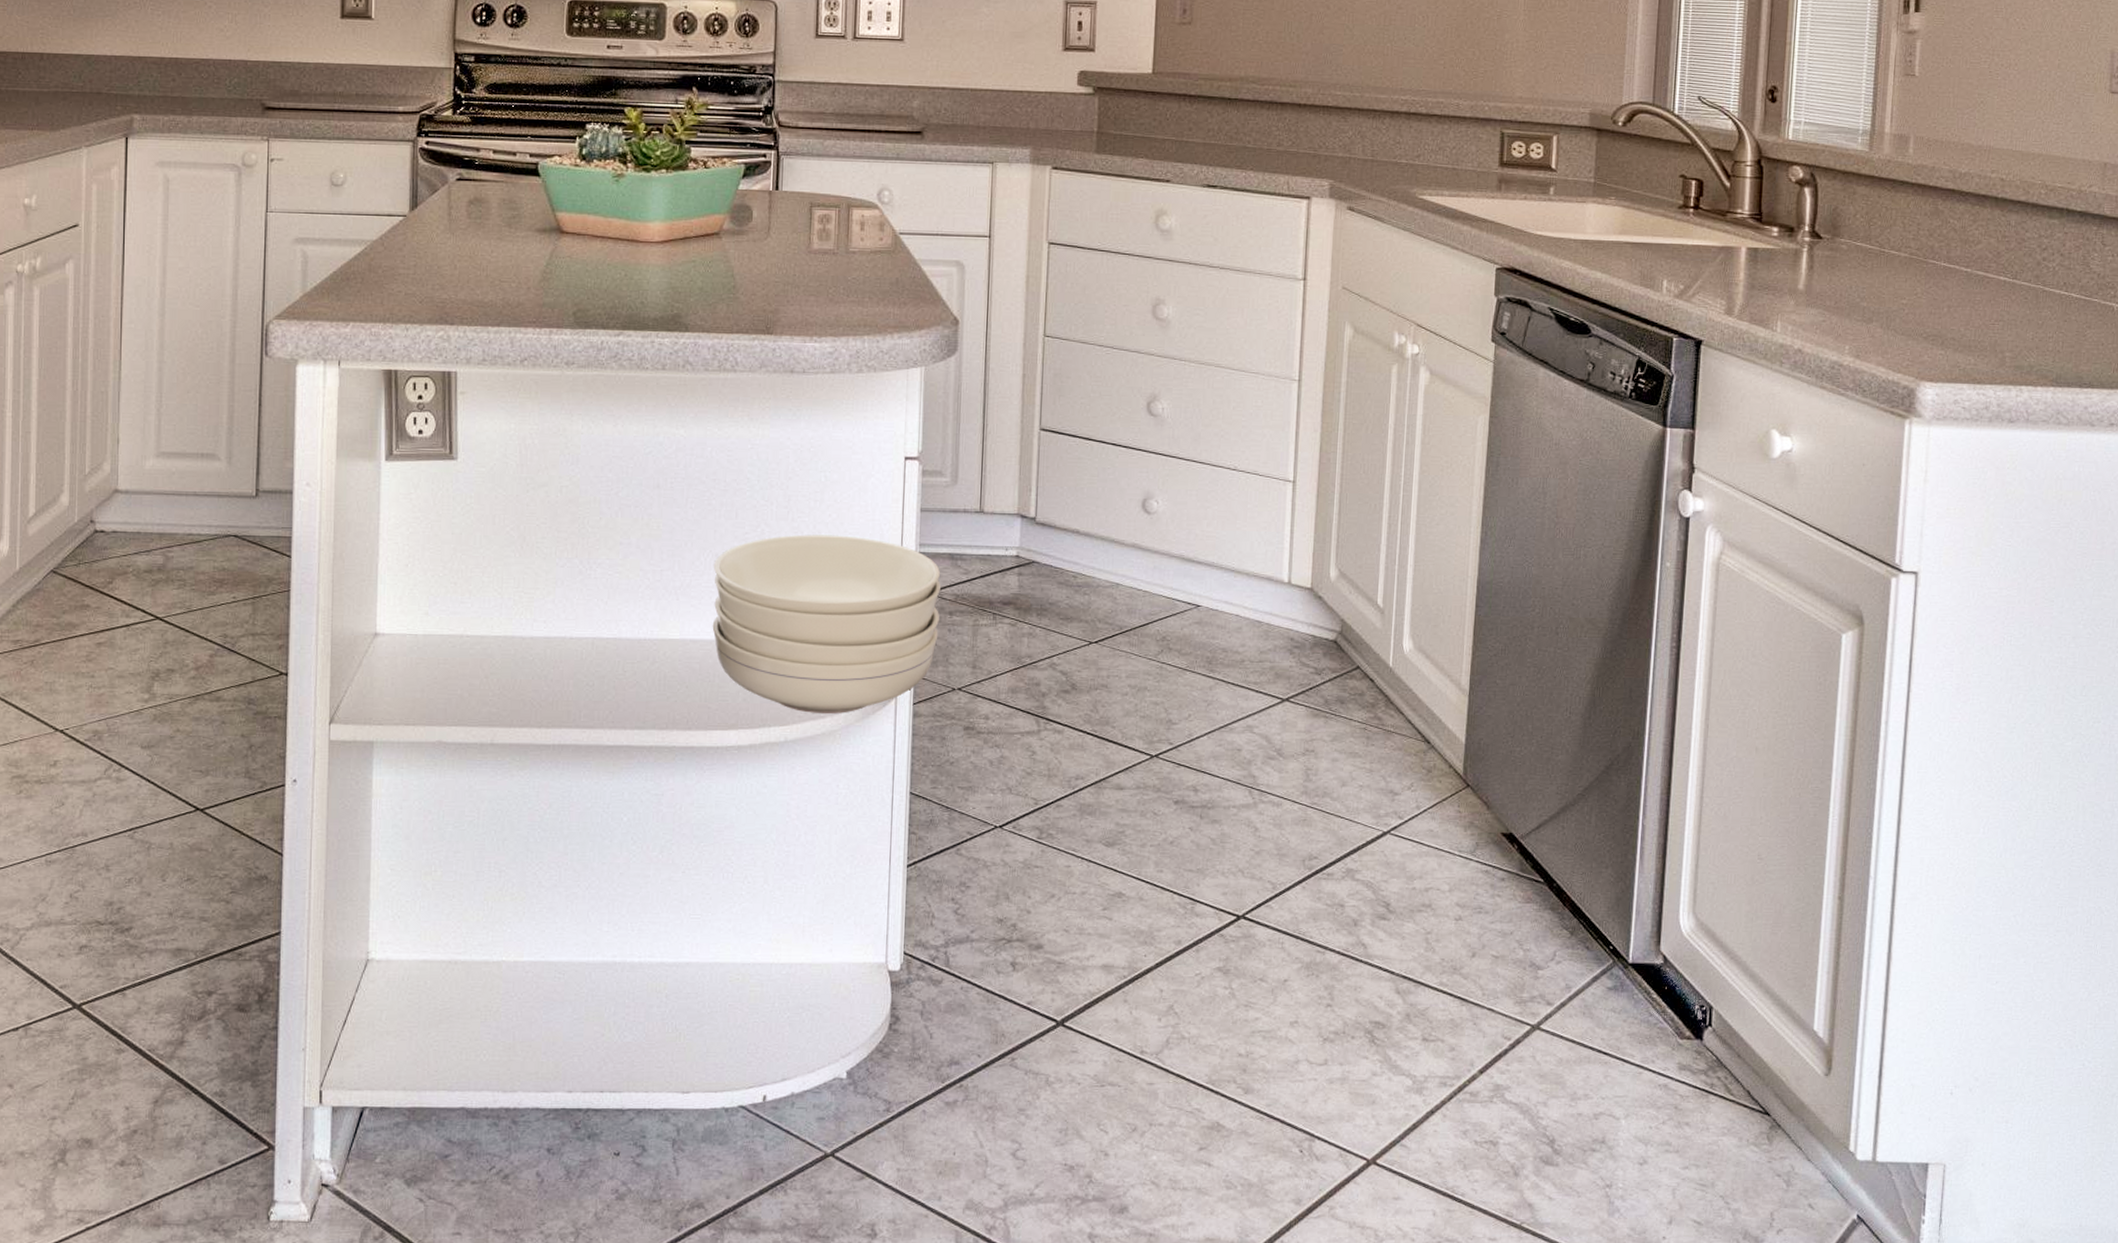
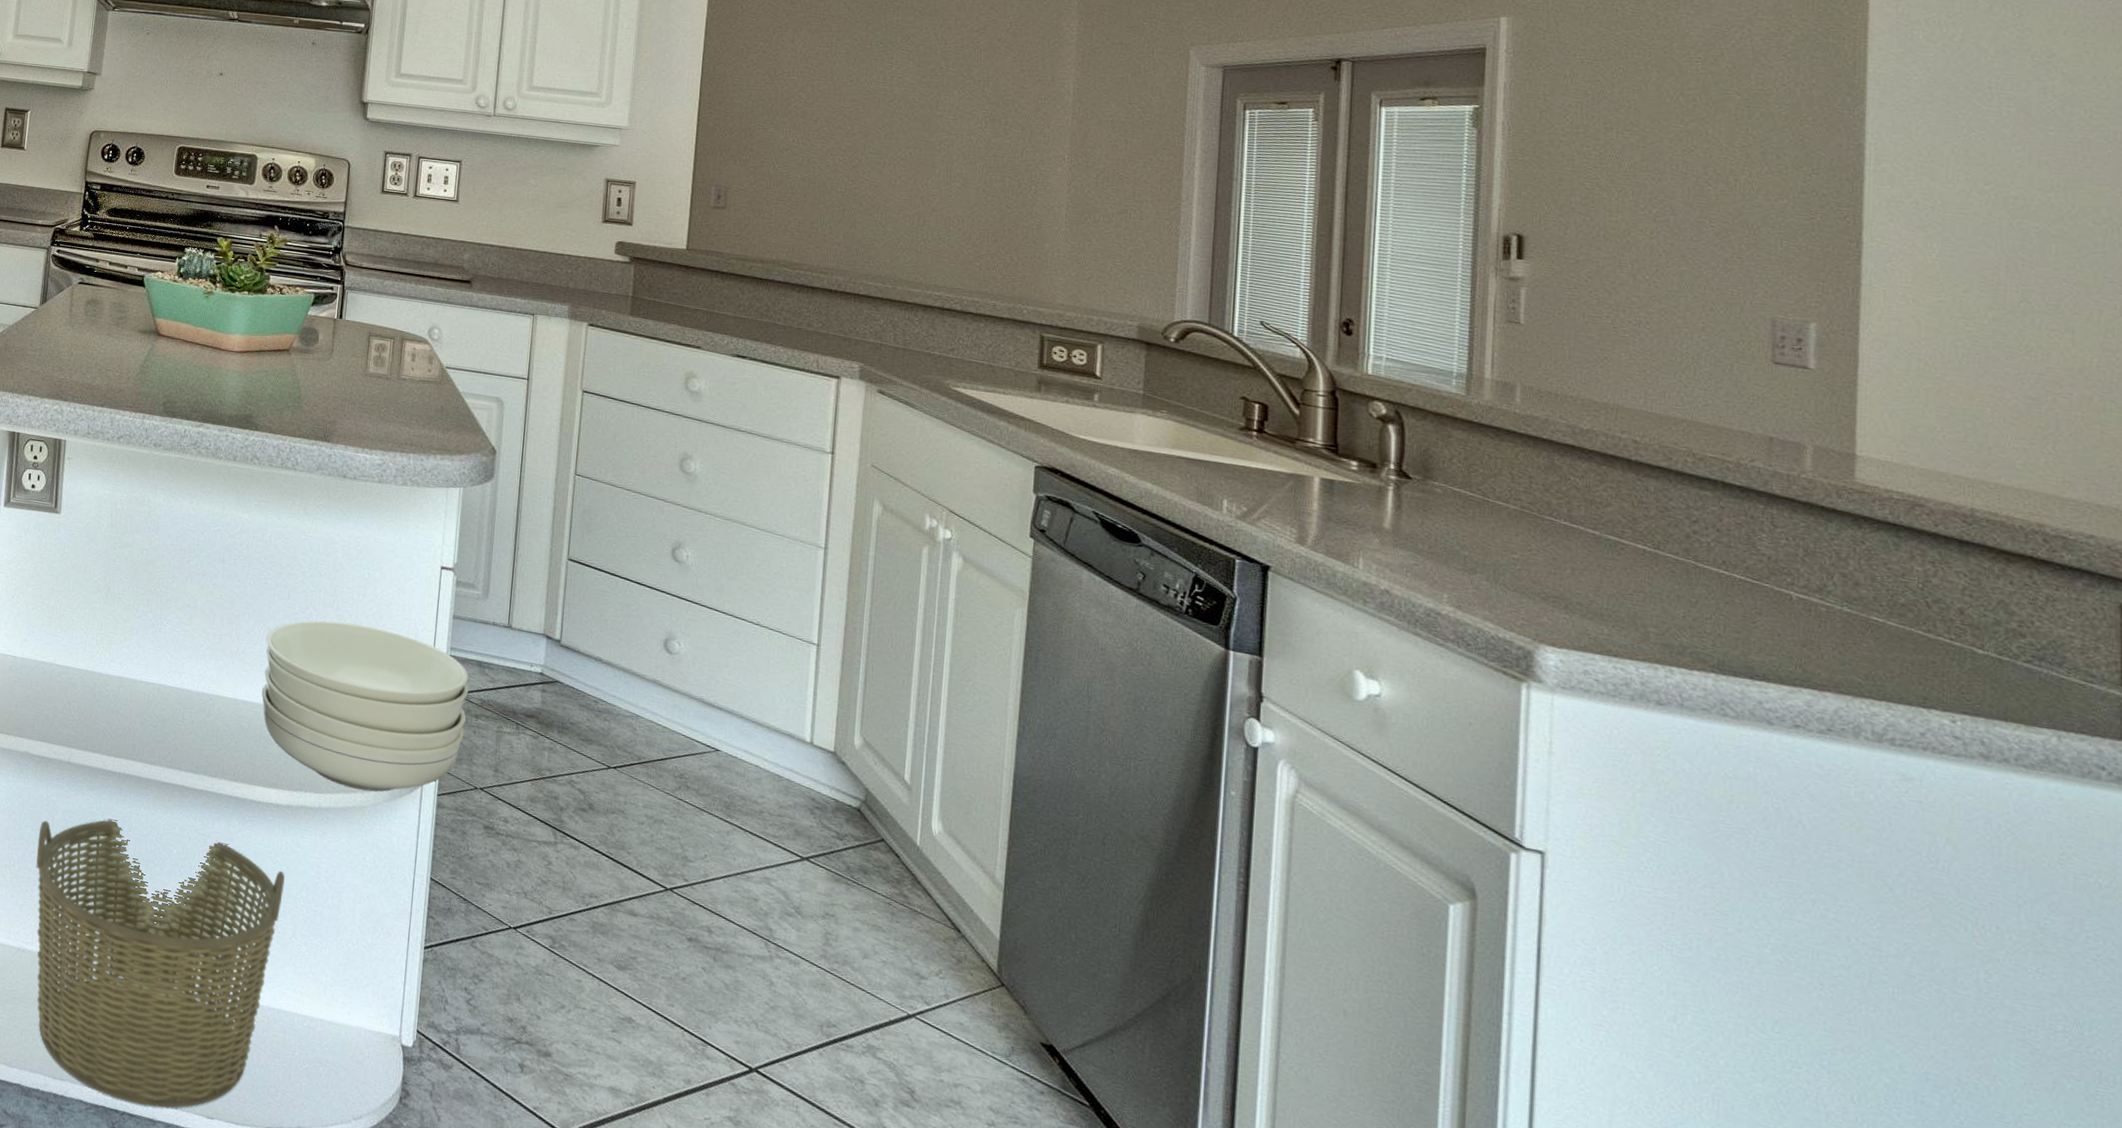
basket: none [462,798,752,1097] -> present [36,820,285,1109]

